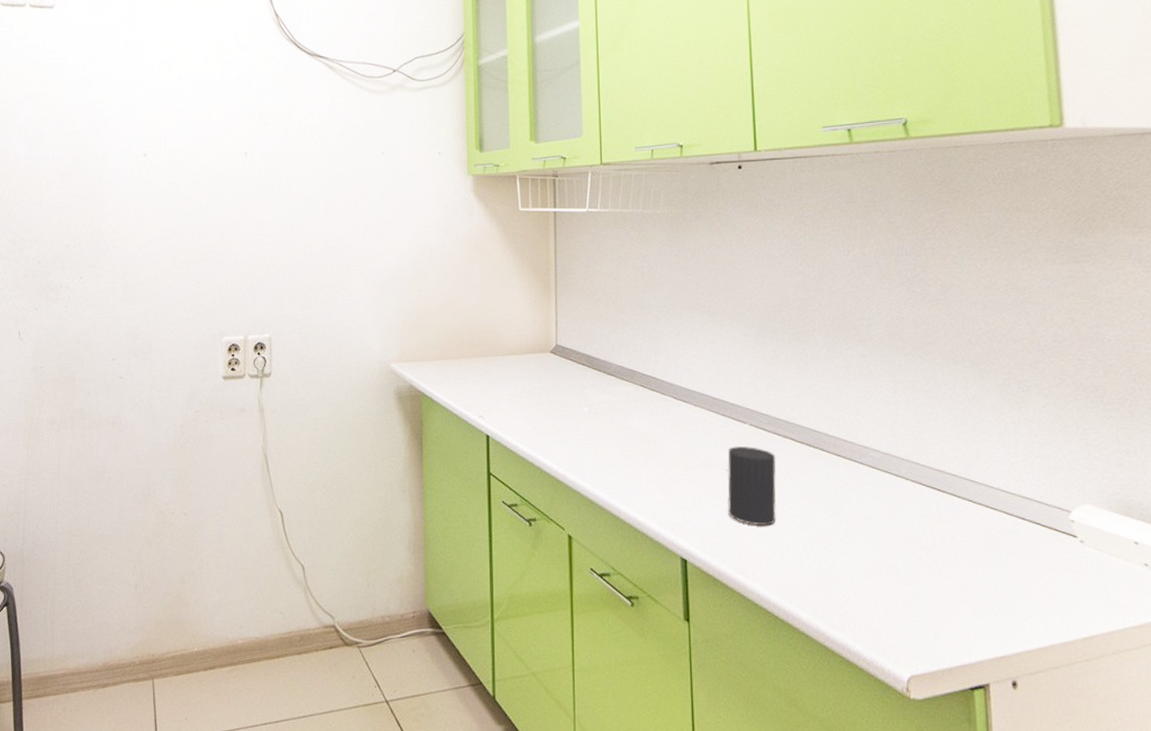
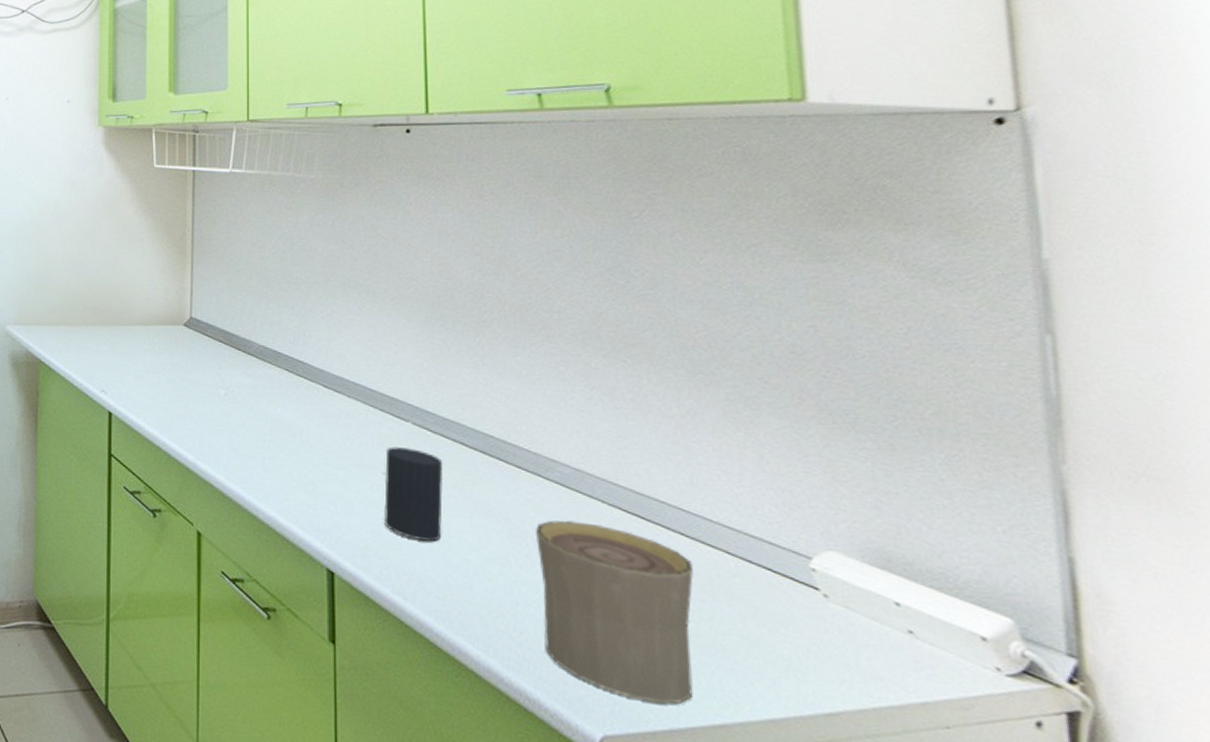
cup: none [853,497,980,644] -> present [536,520,693,704]

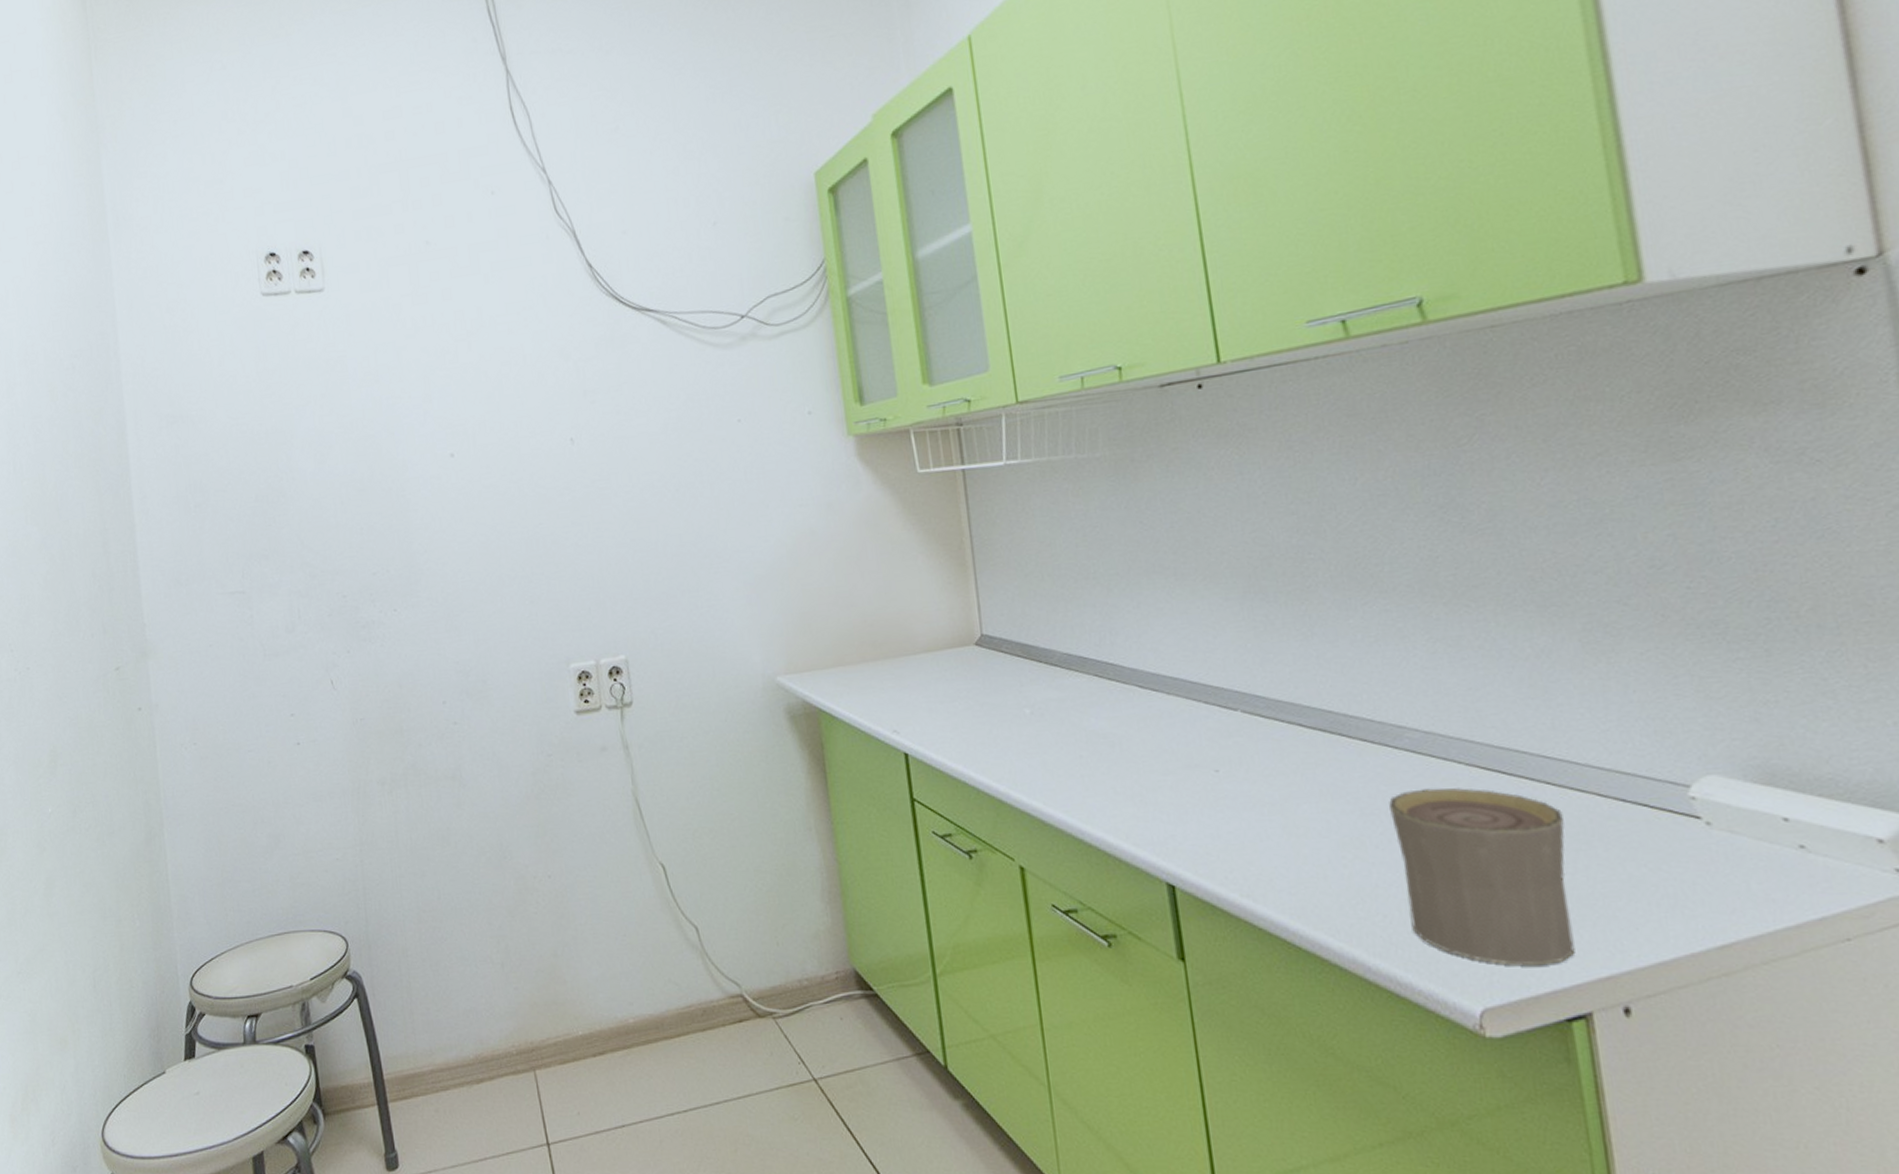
cup: present [383,446,444,542] -> none [1215,738,1288,836]

